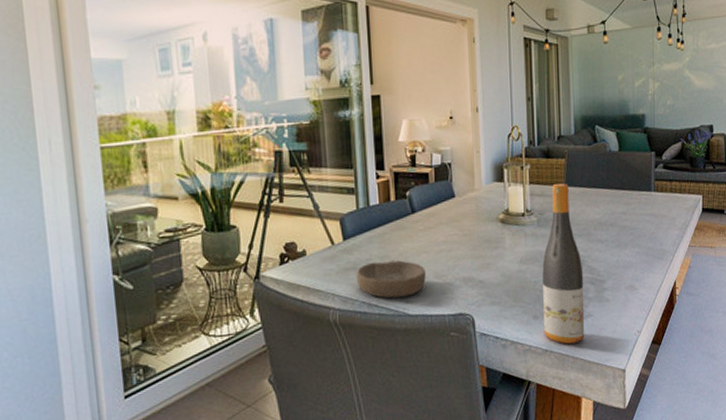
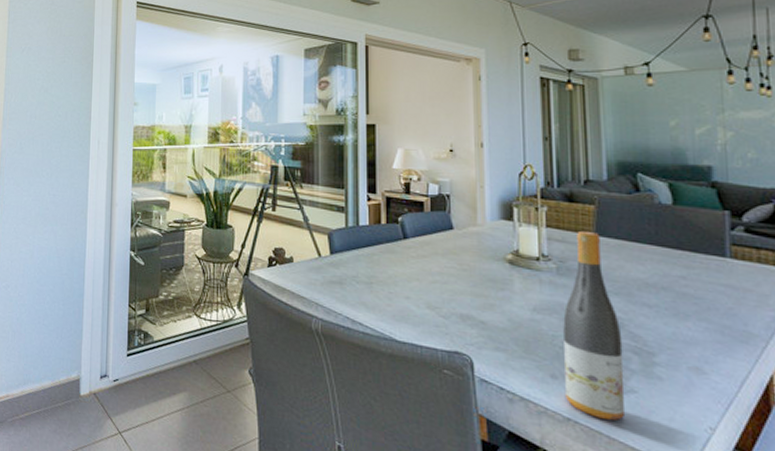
bowl: present [356,260,426,298] -> none [341,280,417,321]

